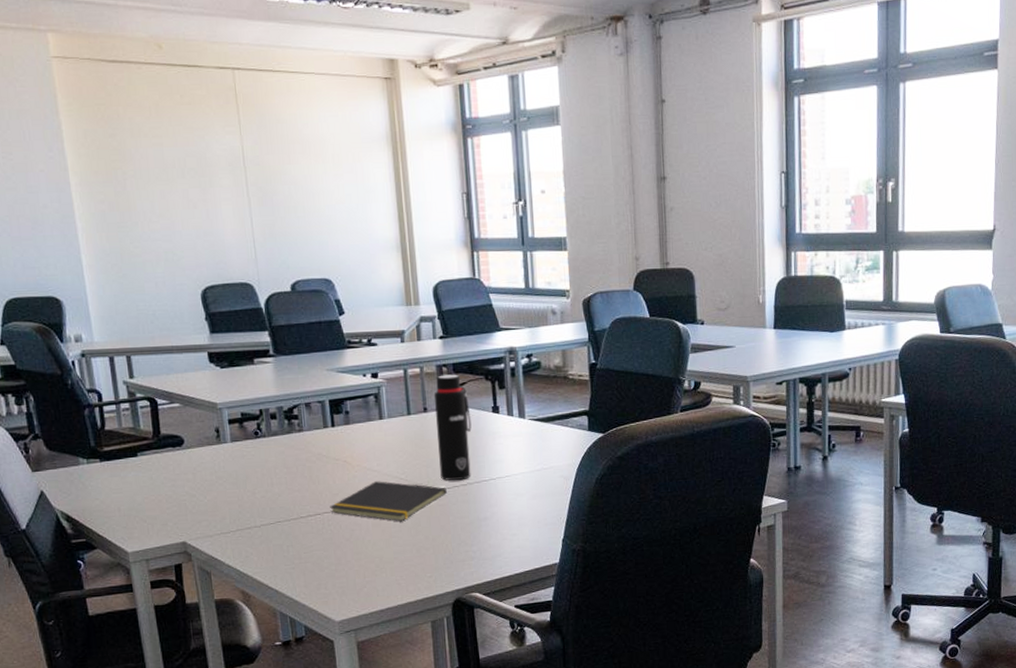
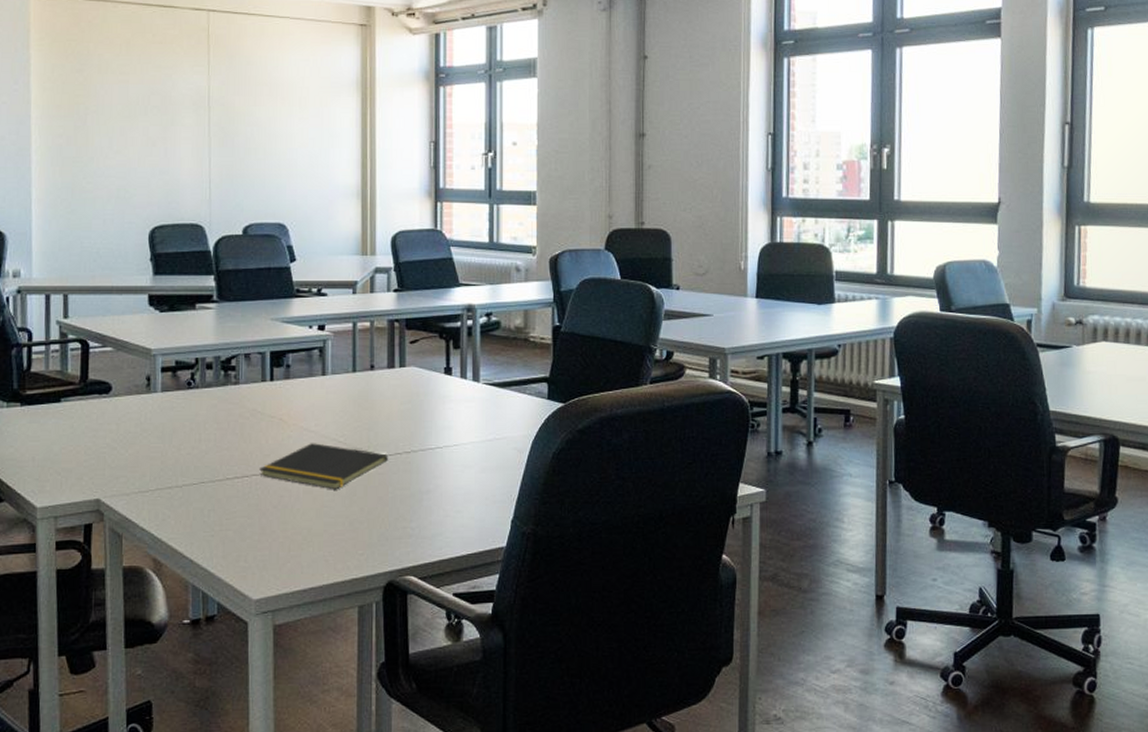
water bottle: present [433,374,472,481] -> none [382,330,421,446]

